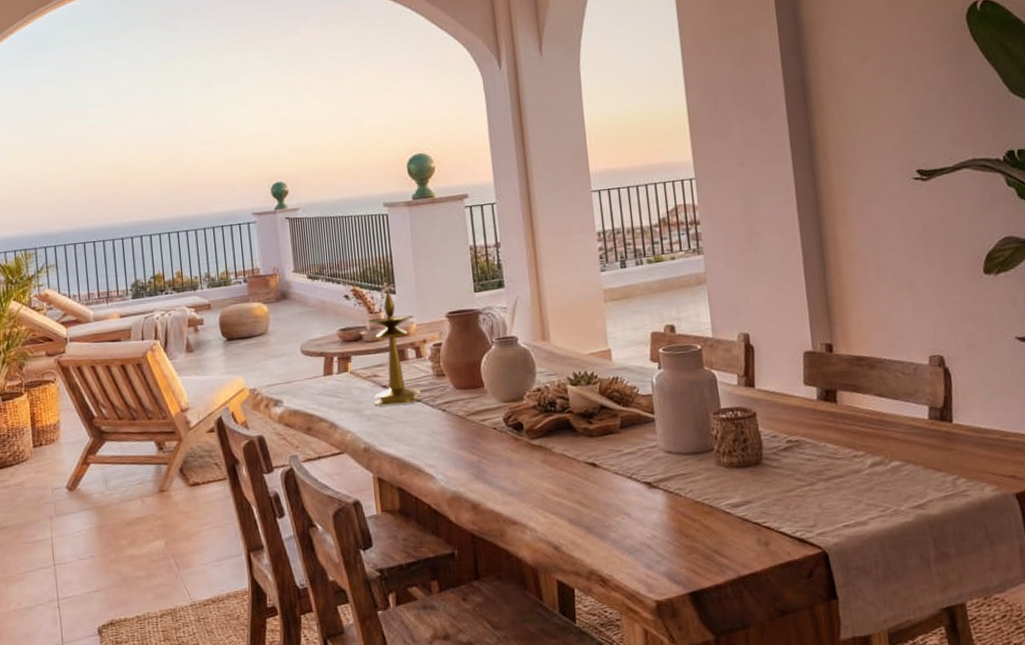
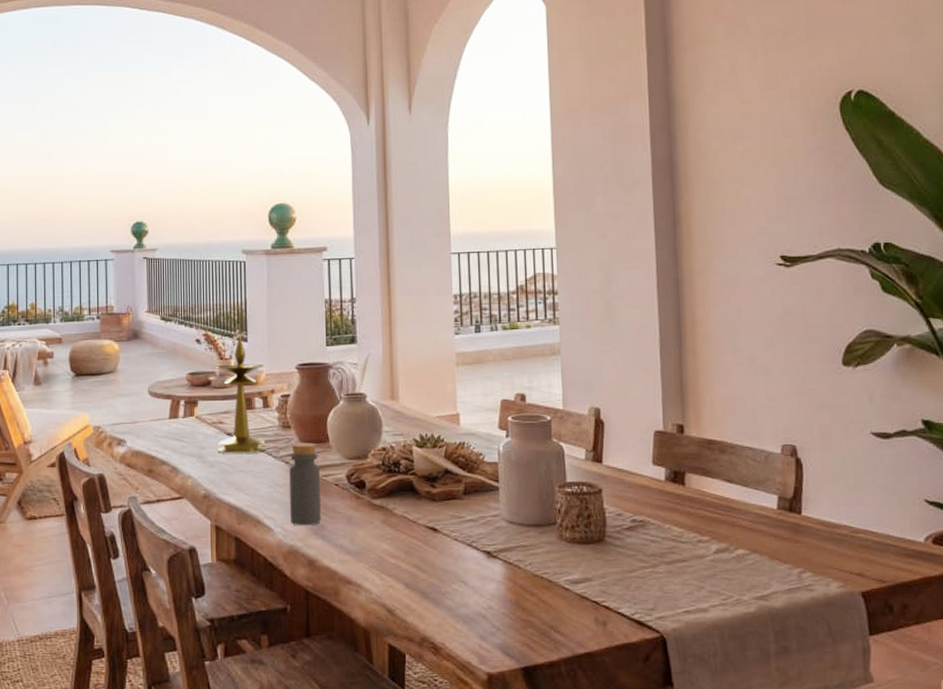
bottle: none [447,389,482,472] -> present [289,442,321,526]

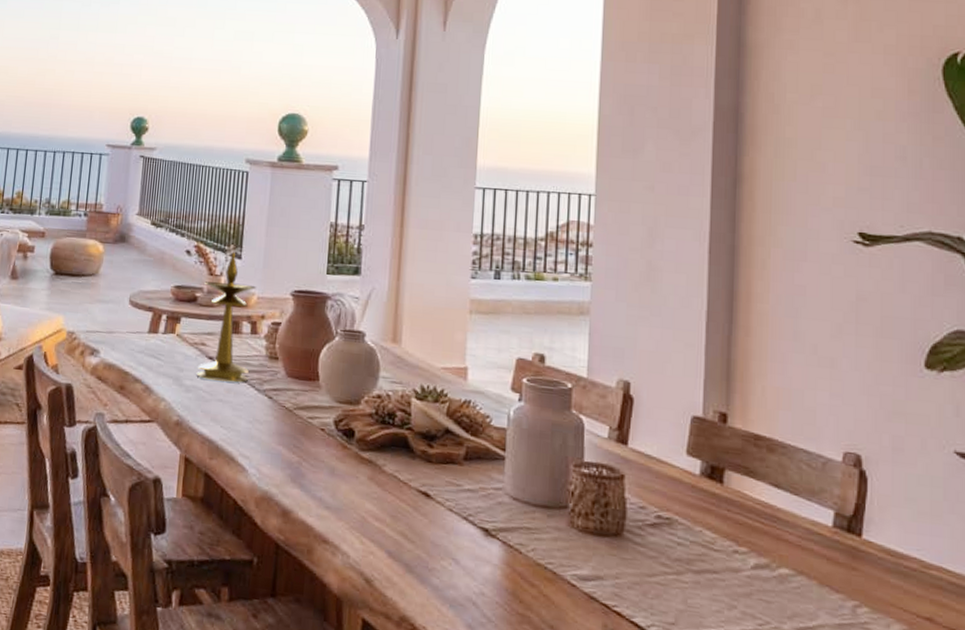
bottle: present [289,442,321,526] -> none [267,377,306,471]

